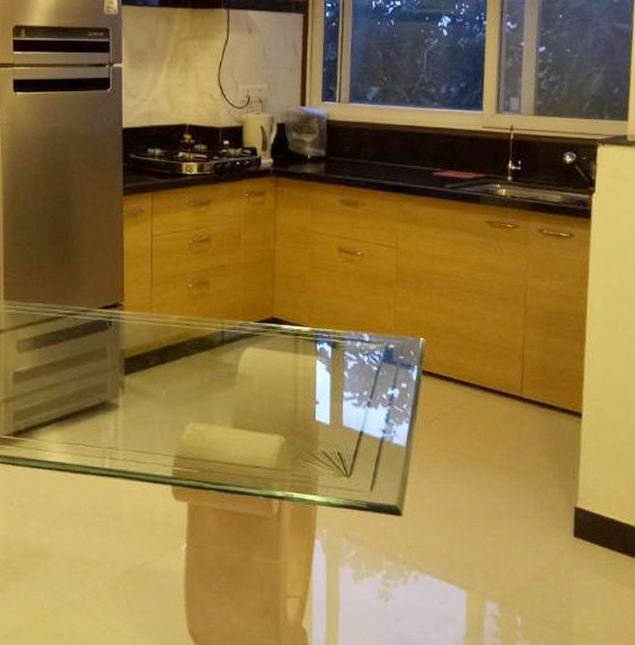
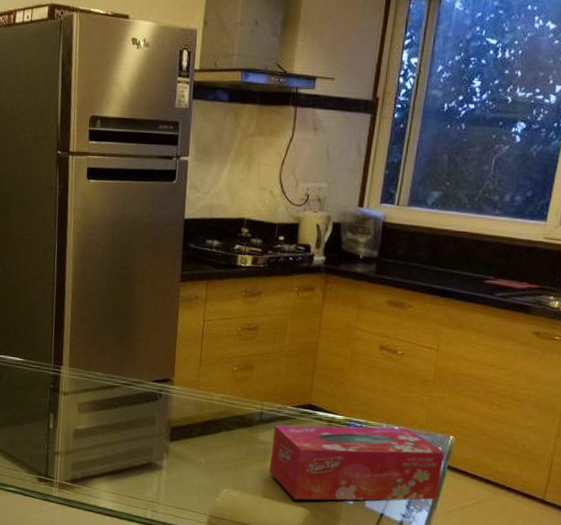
tissue box: none [237,334,418,426] -> present [269,425,445,501]

